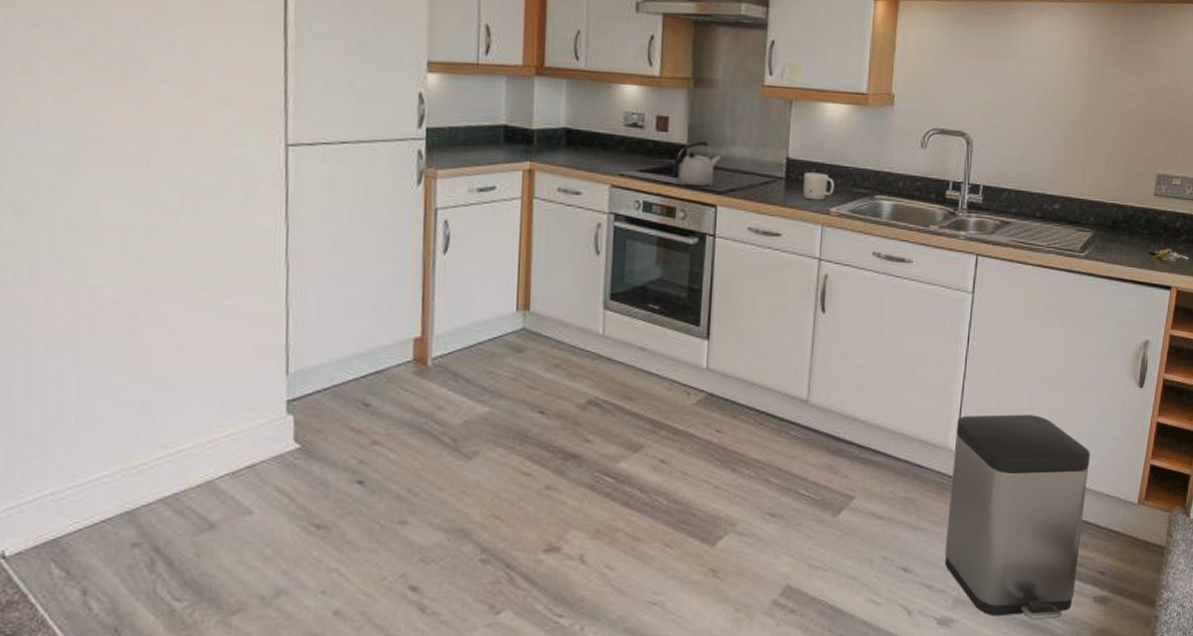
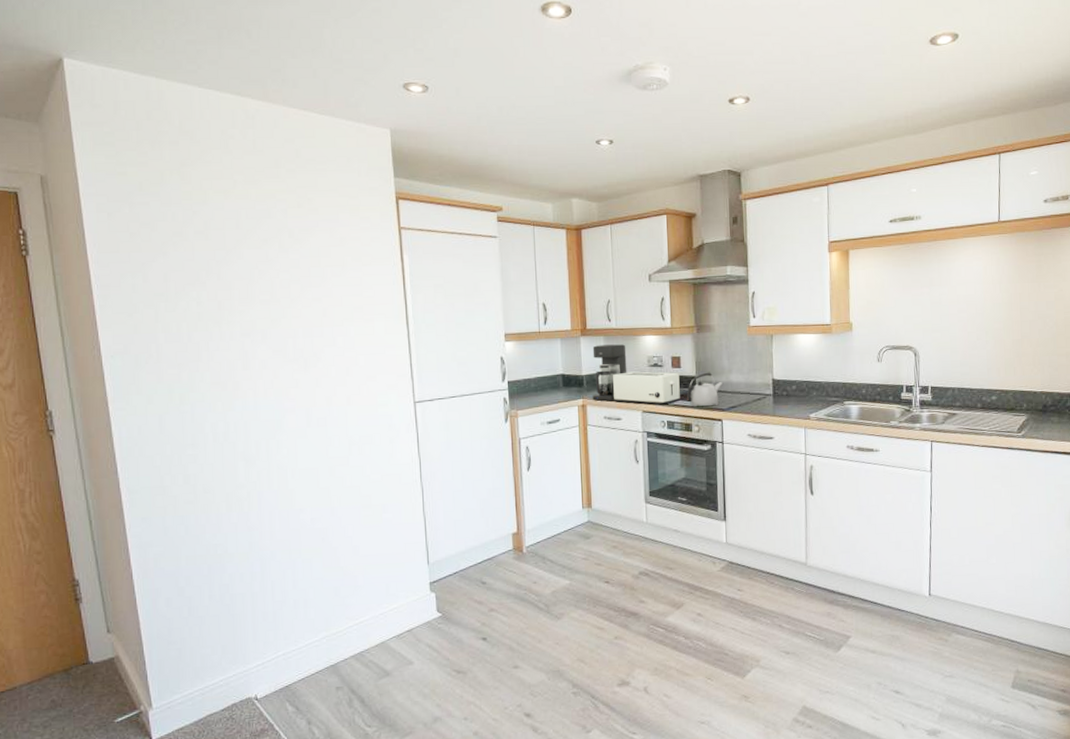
coffee maker: none [543,90,597,169] -> present [592,344,627,402]
toaster: none [574,130,665,180] -> present [613,371,680,405]
mug: present [802,172,835,201] -> none [786,388,812,410]
pedal bin: present [944,415,1090,621] -> none [928,565,1043,731]

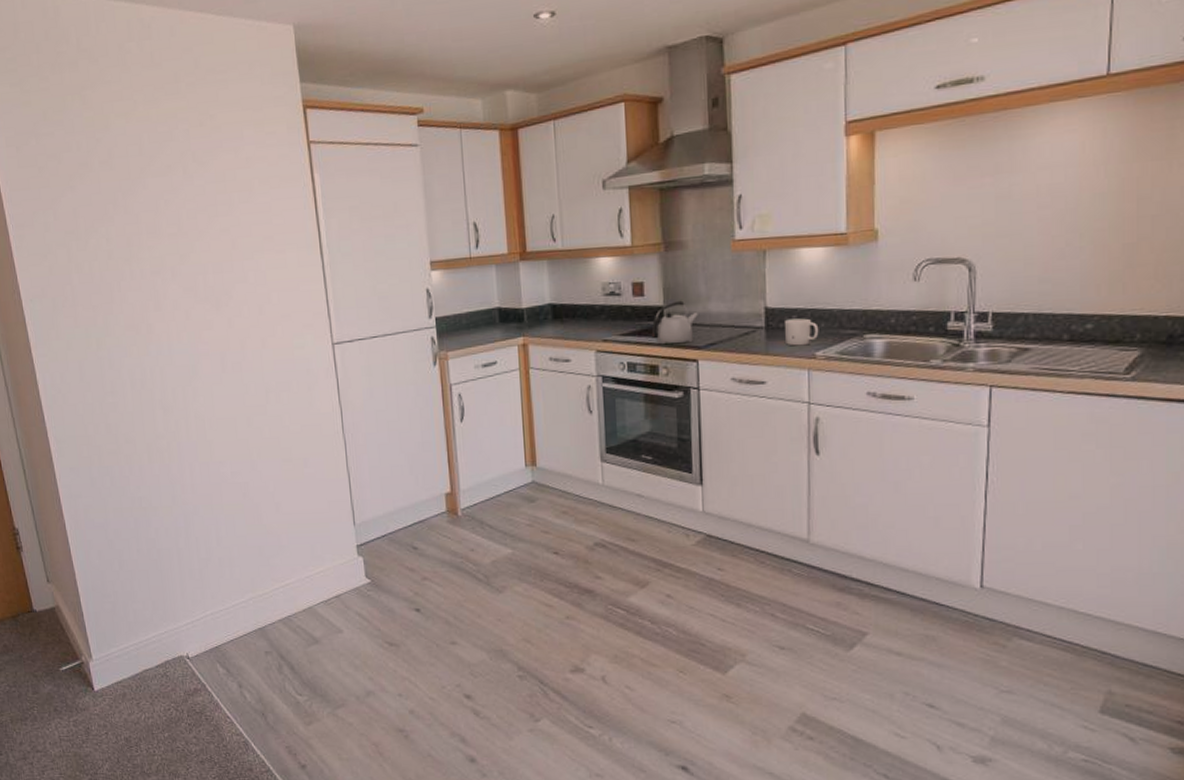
coffee maker: present [592,344,627,402] -> none [534,269,577,340]
toaster: present [613,371,680,405] -> none [559,302,644,343]
mug: none [786,388,812,410] -> present [783,318,819,346]

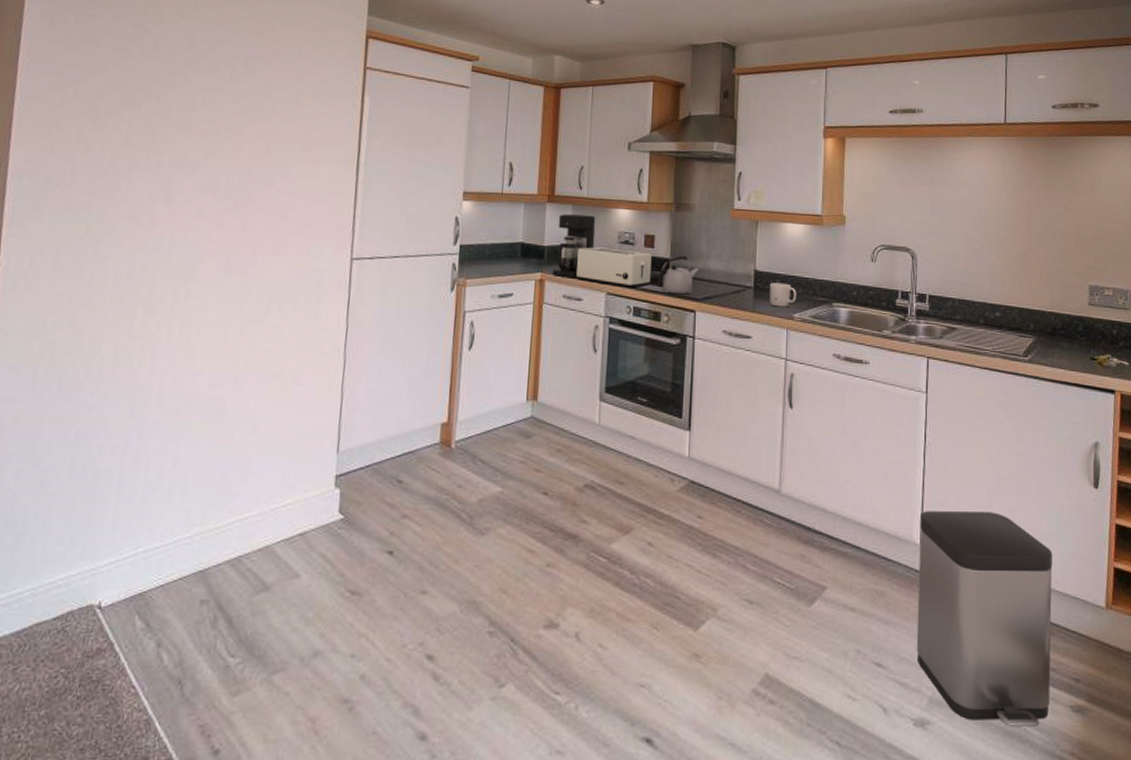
coffee maker: none [534,269,577,340] -> present [552,214,596,279]
toaster: none [559,302,644,343] -> present [576,247,652,288]
pedal bin: none [975,552,1154,767] -> present [916,511,1053,728]

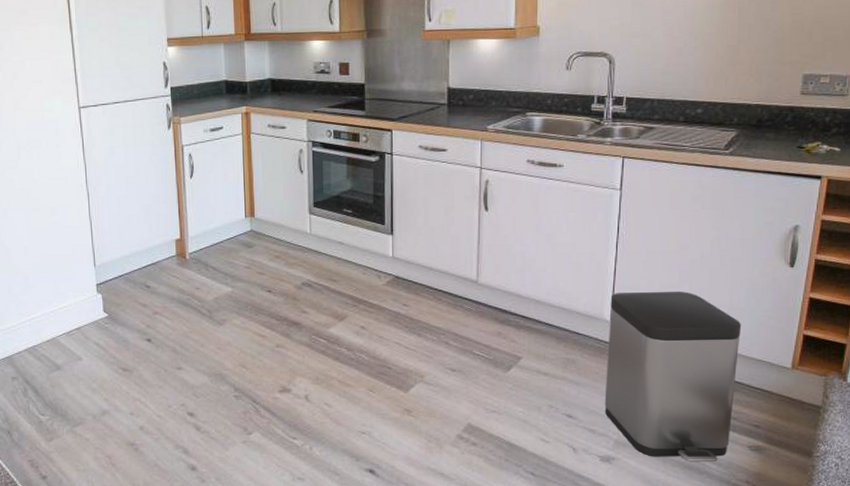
coffee maker: present [552,214,596,279] -> none [256,49,293,109]
toaster: present [576,247,652,288] -> none [278,78,348,114]
kettle: present [657,255,700,295] -> none [354,79,394,116]
mug: present [769,282,797,307] -> none [462,97,491,121]

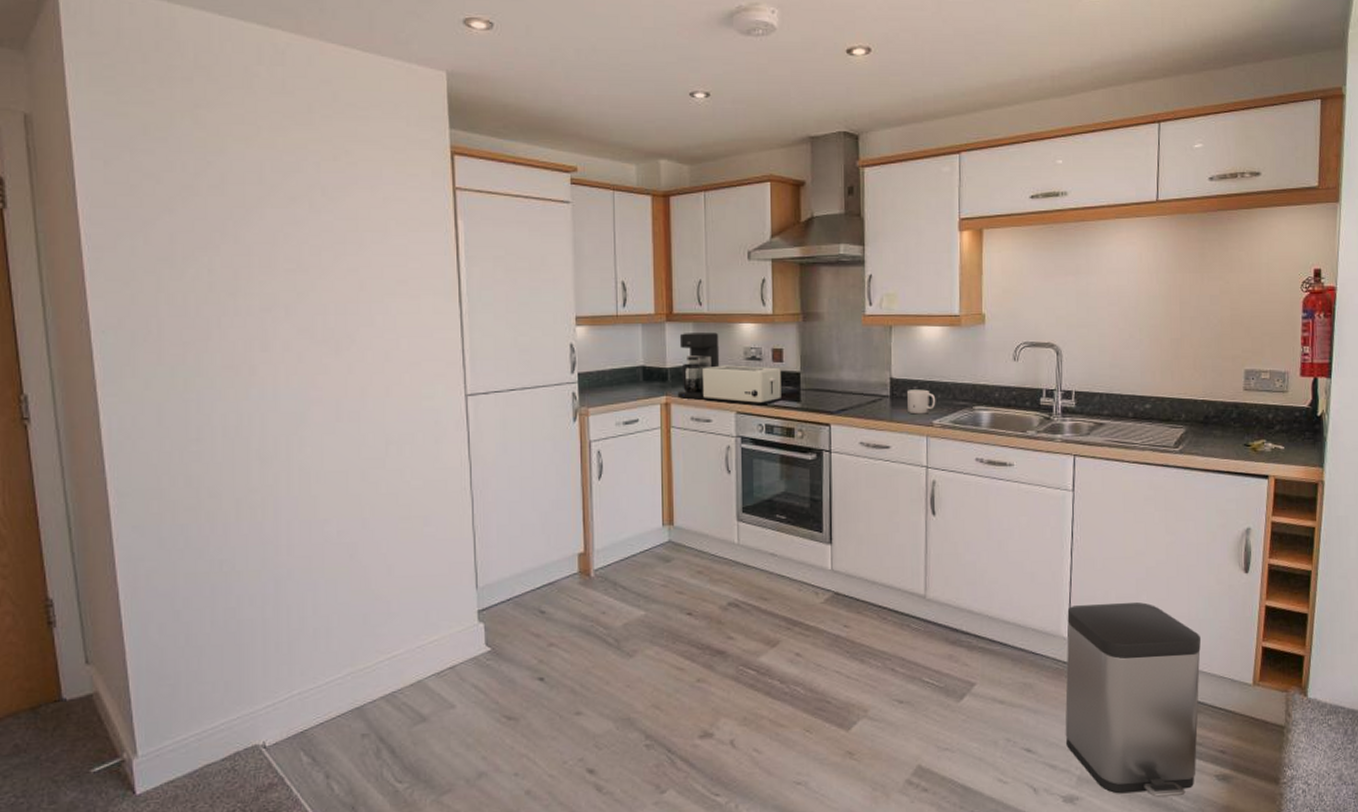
coffee maker: none [256,49,293,109] -> present [677,332,720,400]
toaster: none [278,78,348,114] -> present [703,365,781,406]
mug: none [462,97,491,121] -> present [906,389,936,415]

